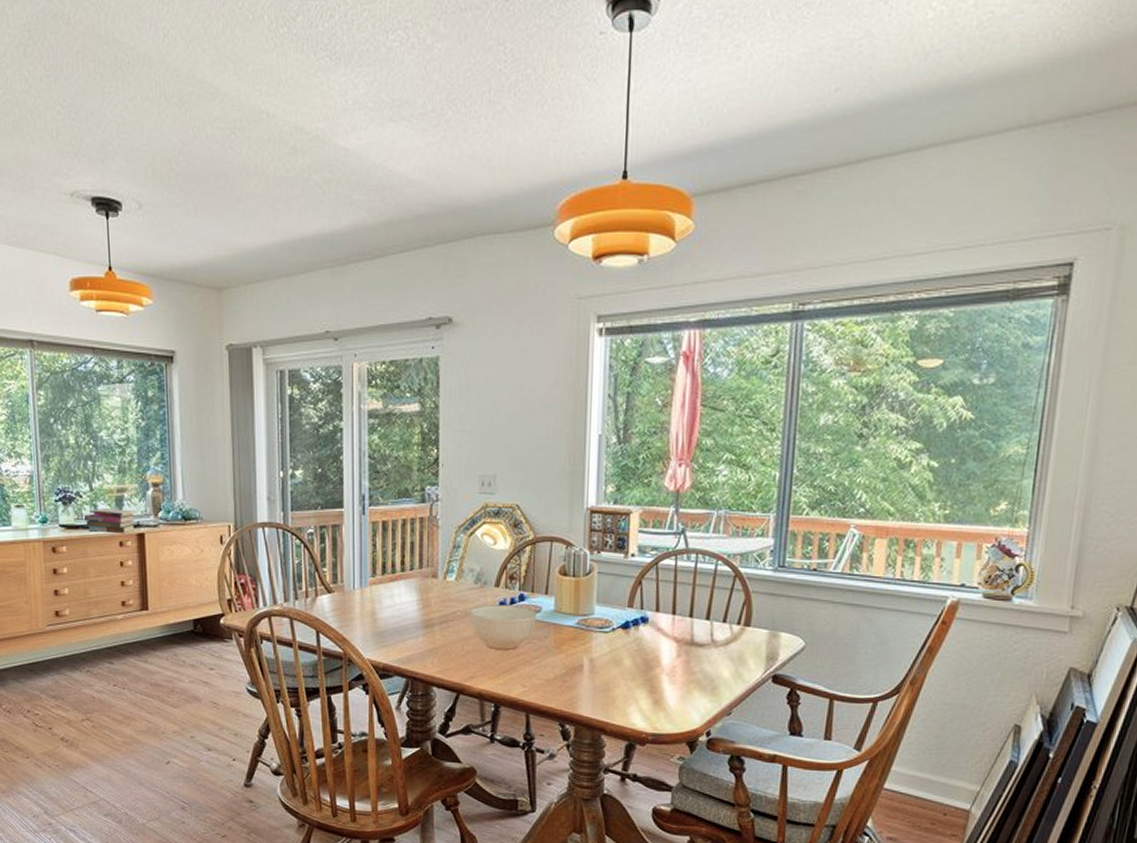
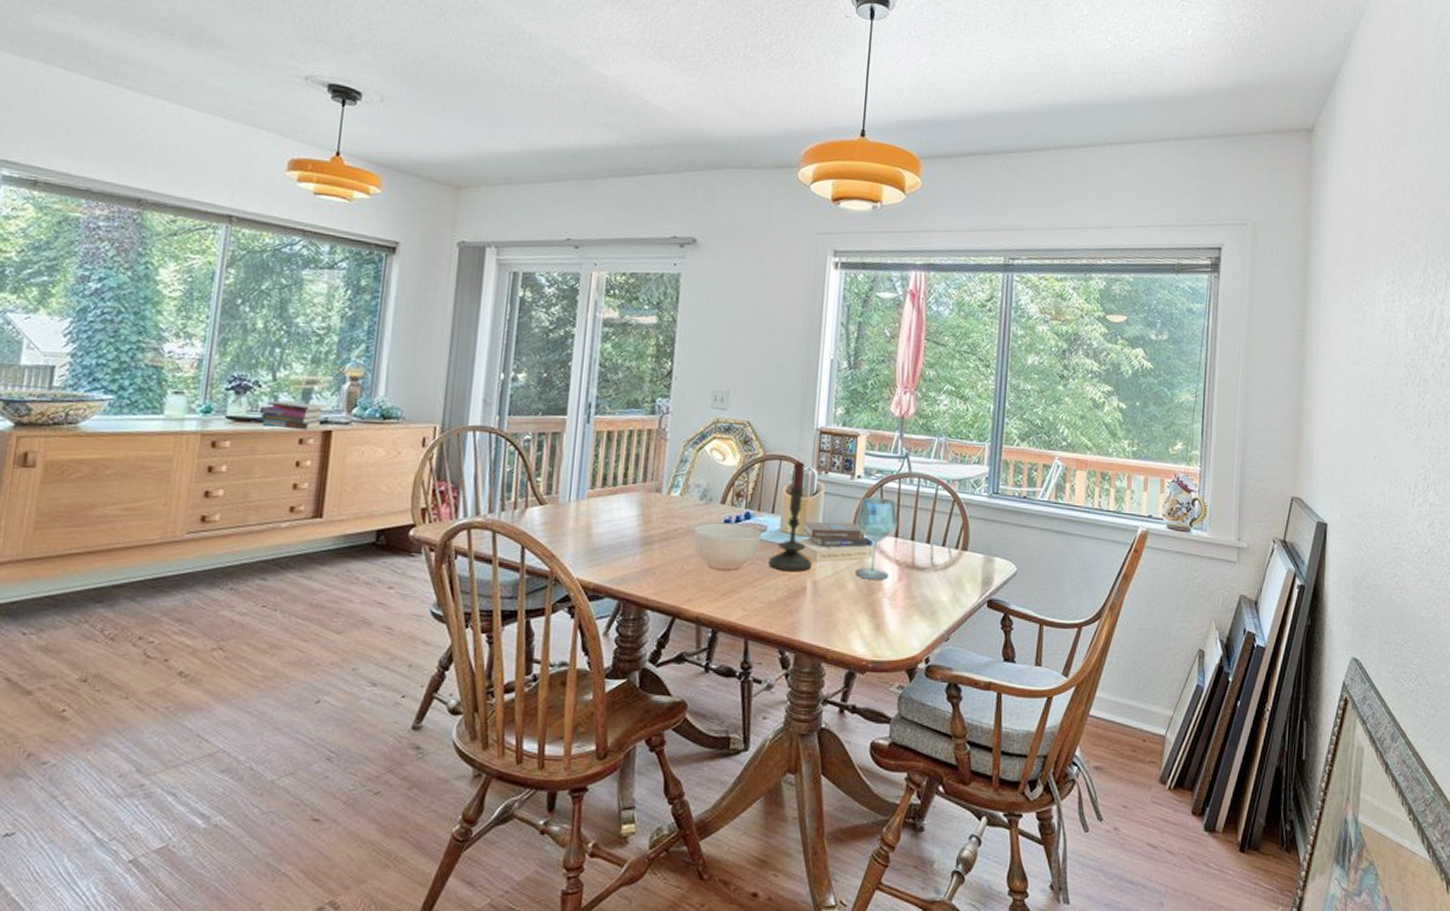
candle: none [545,540,587,651] -> present [768,460,812,572]
books: none [570,601,650,641] -> present [795,522,873,563]
wine glass: none [631,575,675,657] -> present [855,496,898,580]

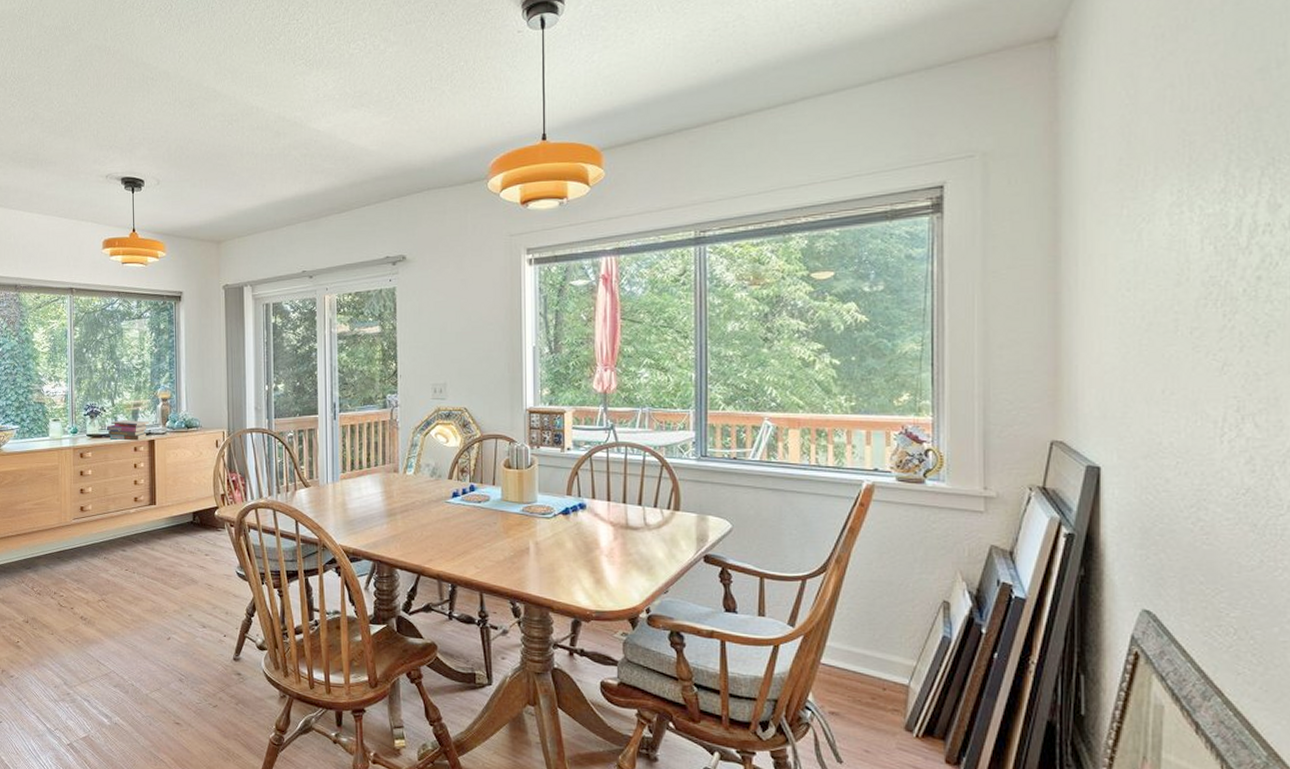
bowl: present [691,522,762,571] -> none [426,495,486,535]
candle: present [768,460,812,572] -> none [494,437,532,535]
books: present [795,522,873,563] -> none [515,490,588,526]
wine glass: present [855,496,898,580] -> none [569,466,609,540]

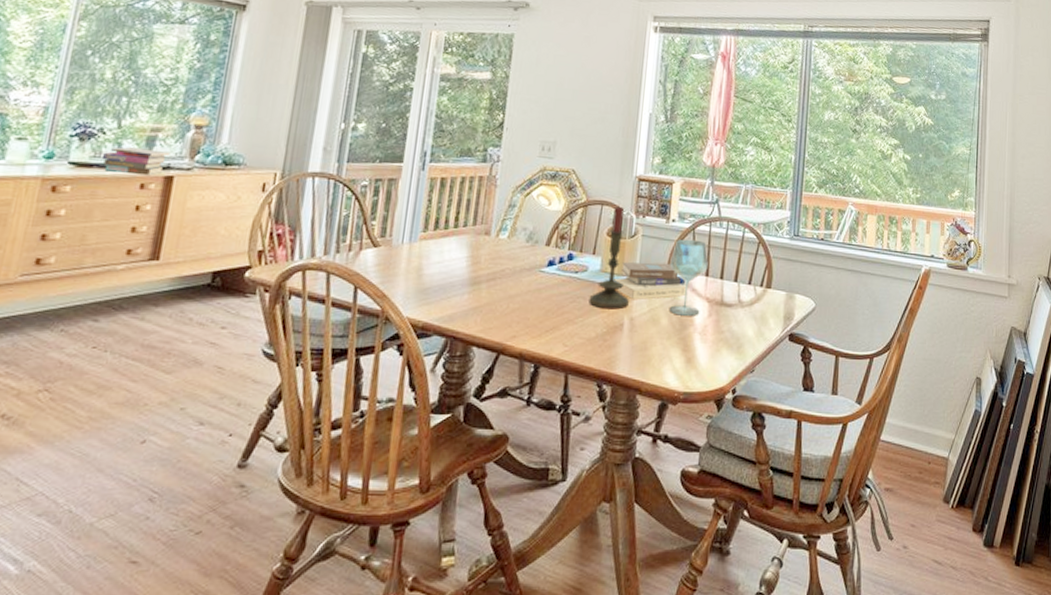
candle: none [494,437,532,535] -> present [589,205,629,310]
books: none [515,490,588,526] -> present [614,262,686,300]
wine glass: none [569,466,609,540] -> present [668,239,708,316]

